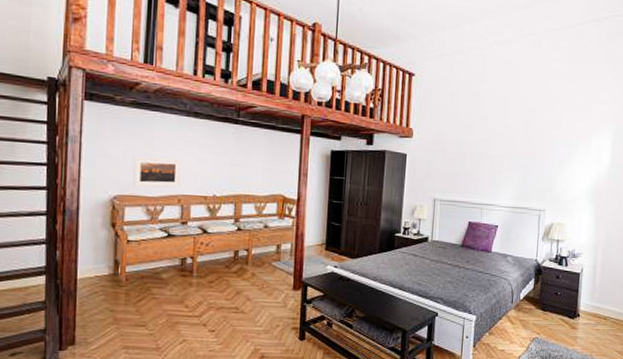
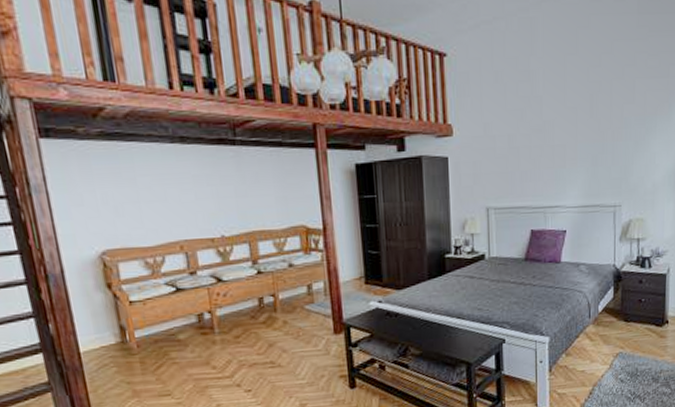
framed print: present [132,157,182,188] -> none [116,197,181,237]

